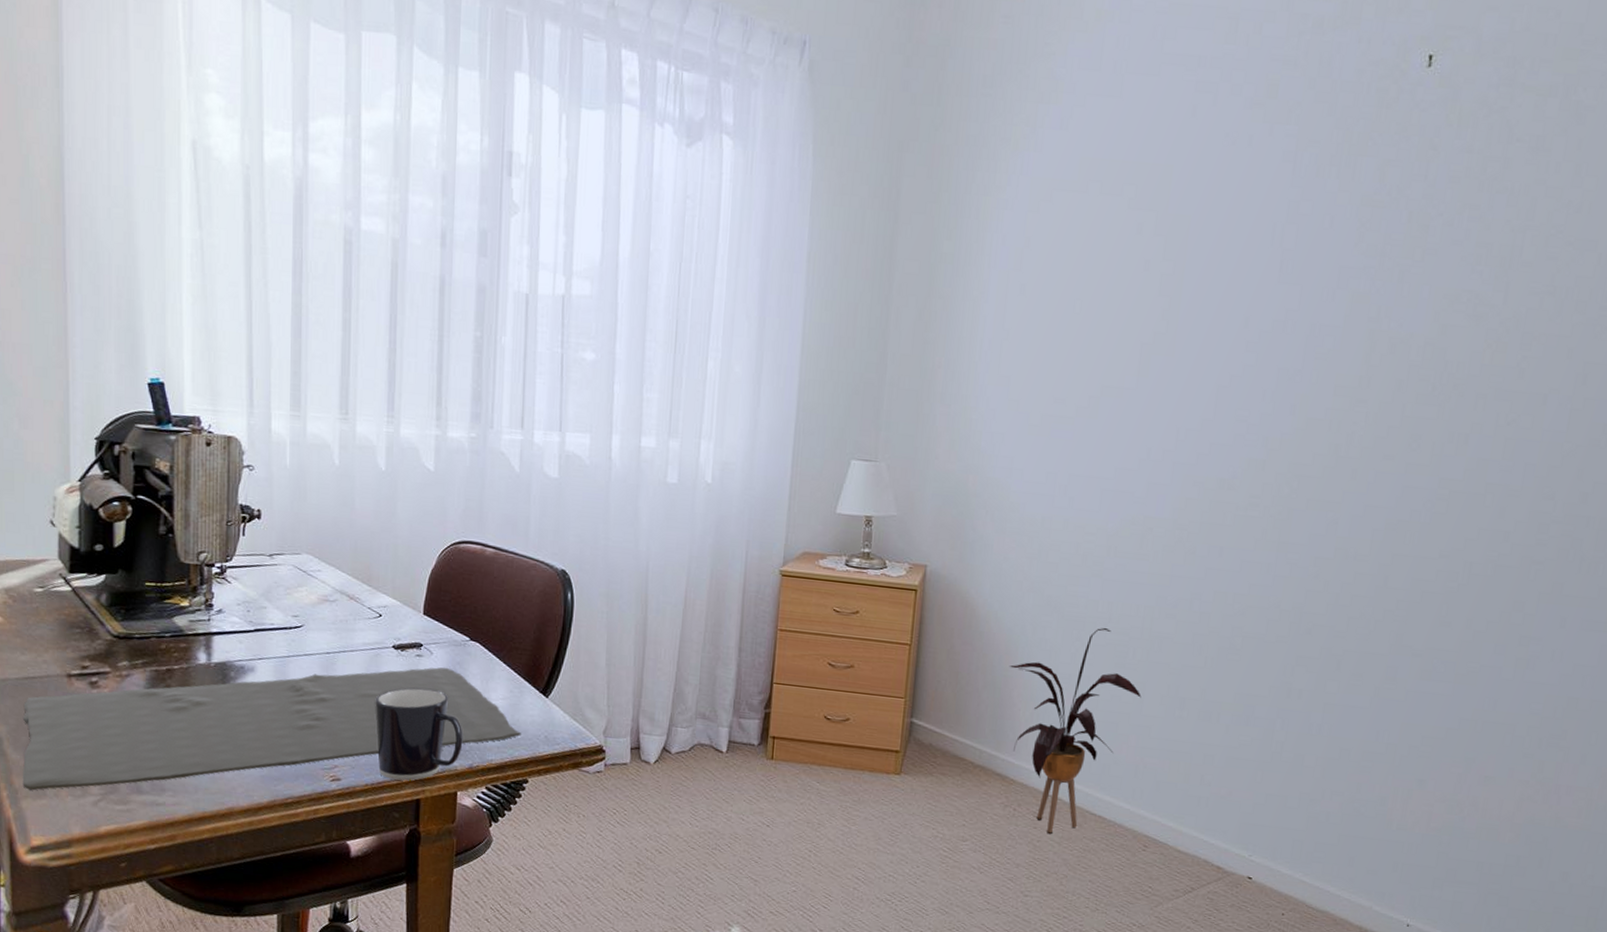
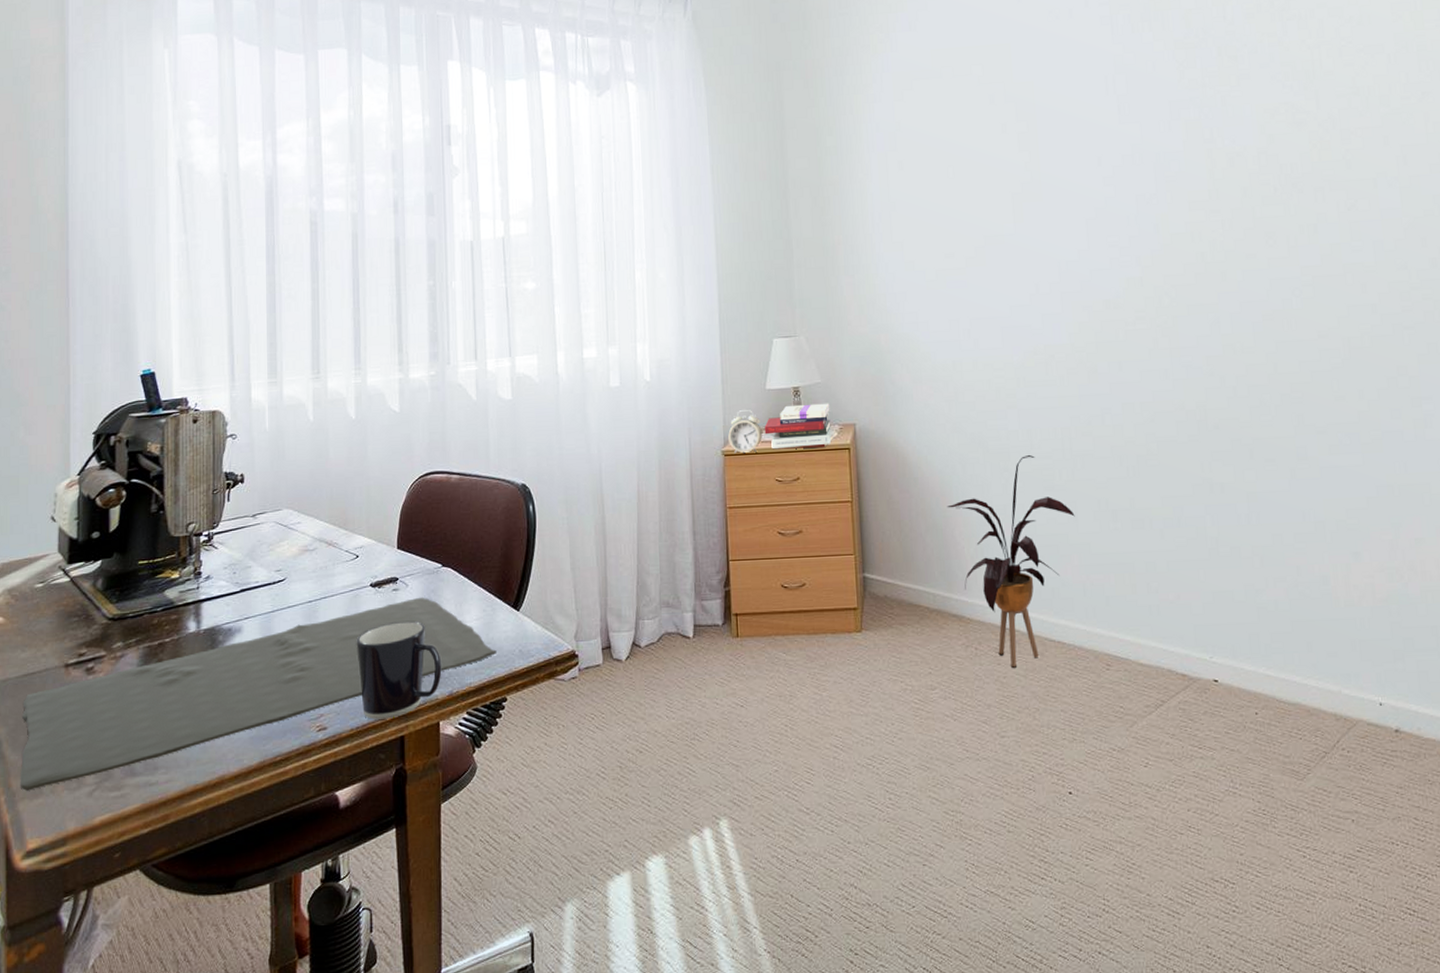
alarm clock: none [788,530,826,577] -> present [728,409,762,453]
books: none [828,534,903,584] -> present [764,403,833,449]

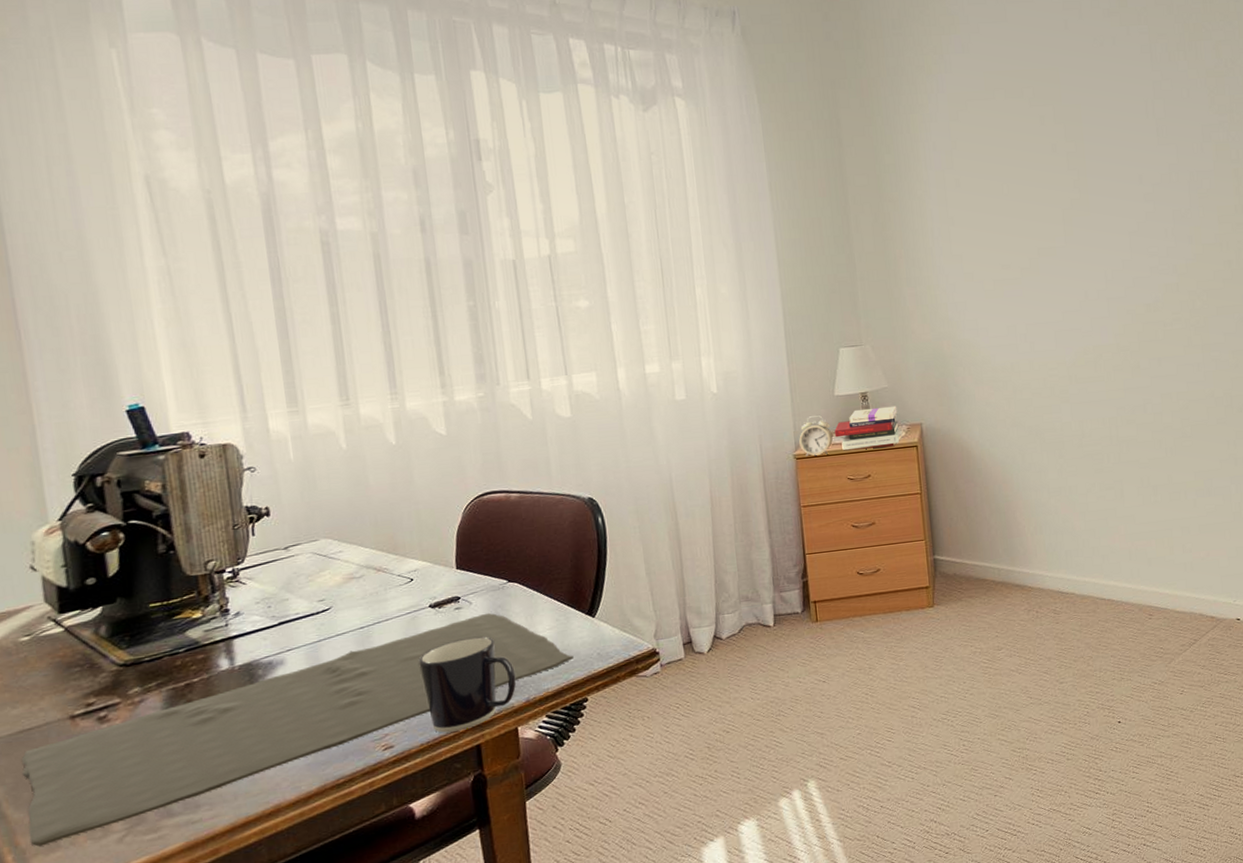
house plant: present [946,455,1075,669] -> none [1008,443,1121,626]

